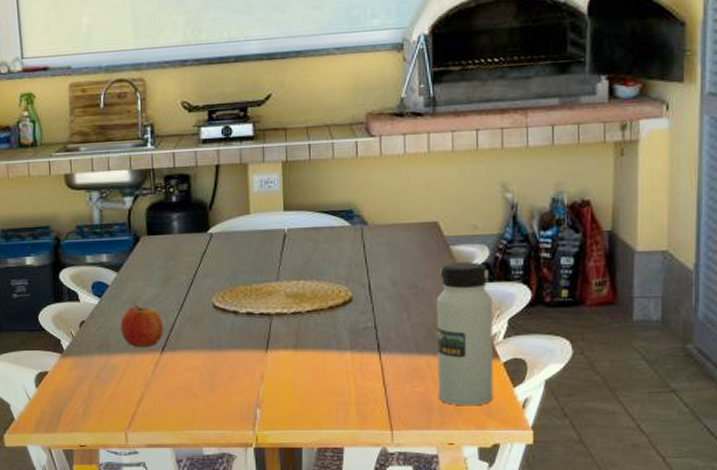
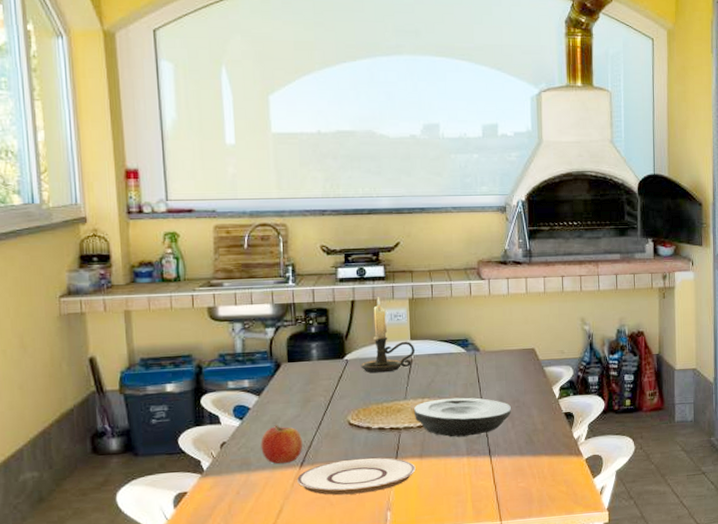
plate: none [157,346,289,386] -> present [296,457,416,496]
candle holder: none [226,159,290,250] -> present [361,296,416,373]
plate: none [288,280,406,328] -> present [414,397,511,438]
water bottle: present [436,262,493,406] -> none [534,380,579,496]

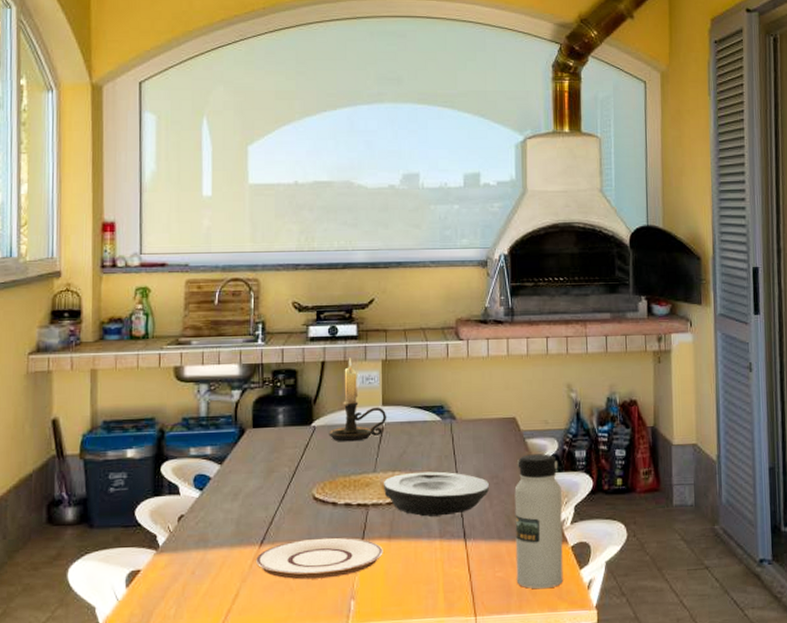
fruit: present [261,425,302,464] -> none [220,497,263,542]
water bottle: none [534,380,579,496] -> present [514,454,563,590]

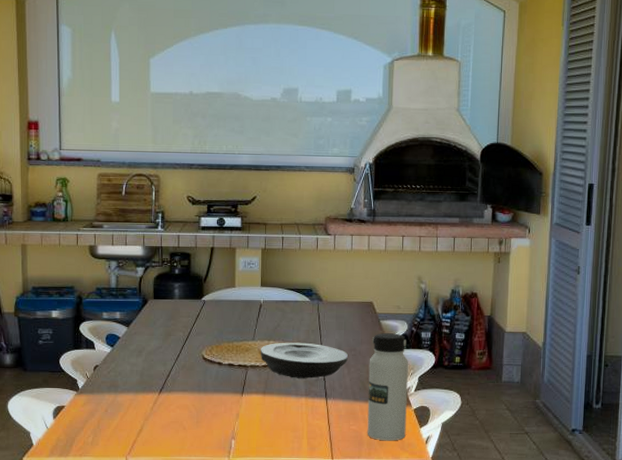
plate: present [255,537,383,580] -> none [155,390,259,422]
candle holder: present [329,357,387,442] -> none [216,244,265,315]

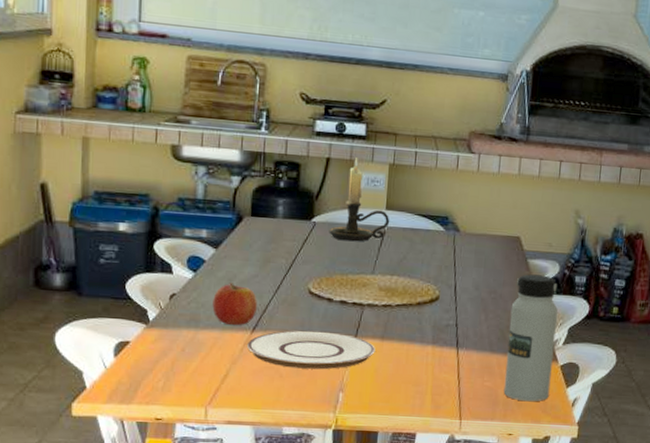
fruit: none [127,354,162,389] -> present [212,282,257,326]
plate: none [155,390,259,422] -> present [246,330,375,370]
candle holder: none [216,244,265,315] -> present [329,156,390,242]
plate: present [261,342,348,379] -> none [380,278,486,324]

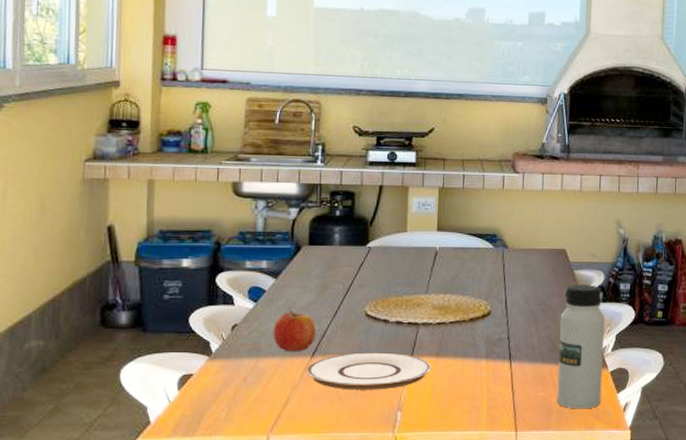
candle holder: present [329,156,390,242] -> none [383,182,442,264]

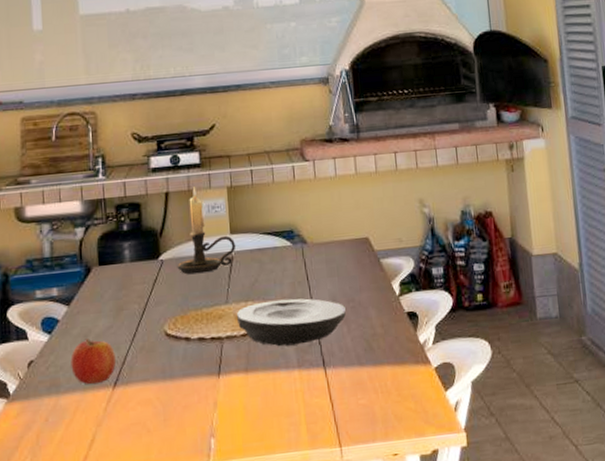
plate: present [306,352,431,390] -> none [109,373,241,421]
candle holder: none [383,182,442,264] -> present [177,185,236,275]
plate: none [435,295,536,338] -> present [237,298,346,347]
water bottle: present [556,284,605,409] -> none [372,273,429,415]

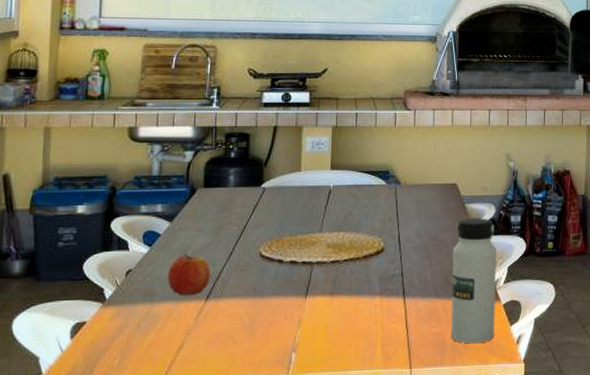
candle holder: present [177,185,236,275] -> none [278,122,335,203]
plate: present [237,298,346,347] -> none [329,232,429,275]
water bottle: none [372,273,429,415] -> present [450,218,496,344]

